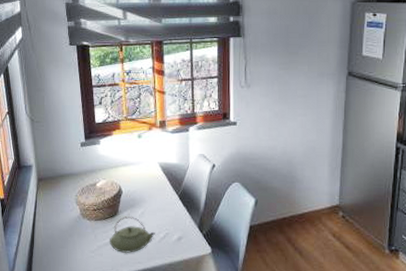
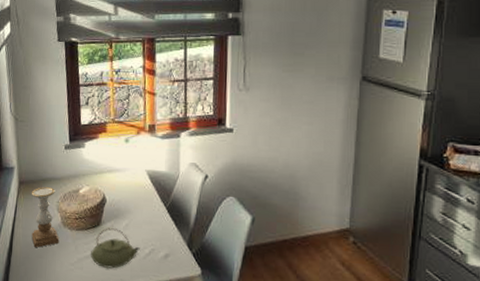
candle holder: none [50,182,79,238] -> present [31,187,59,247]

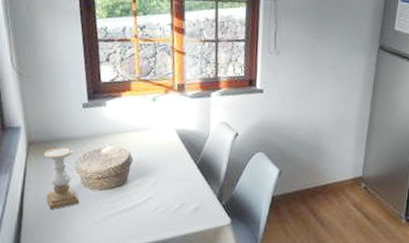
teapot: present [91,228,140,269] -> none [116,186,169,226]

